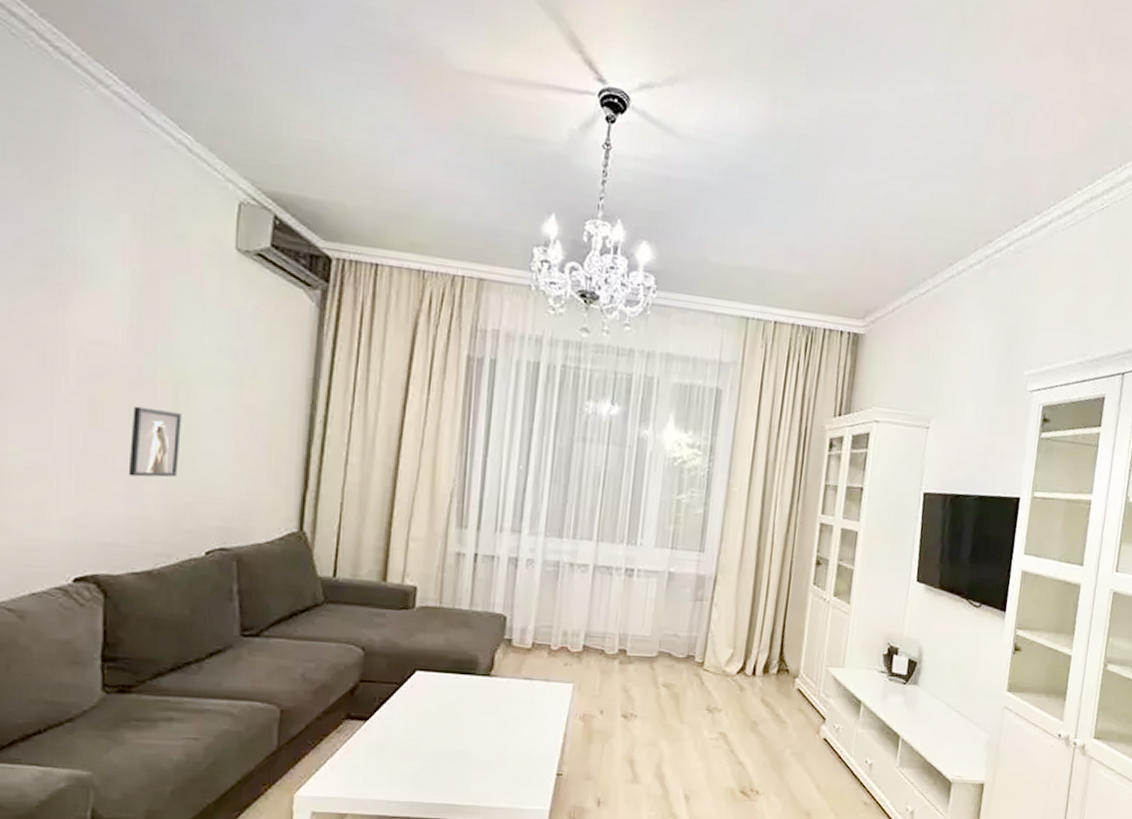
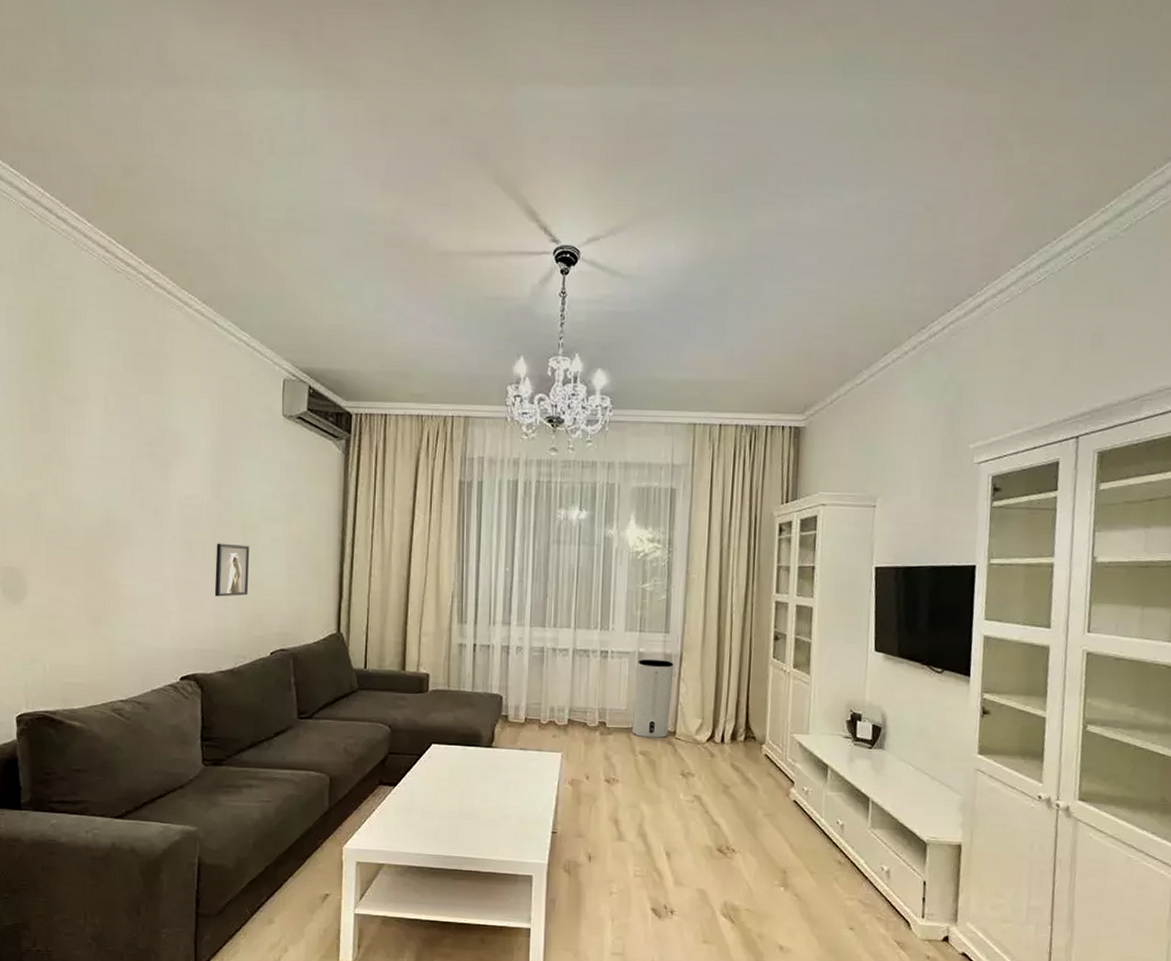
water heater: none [656,579,708,669] -> present [633,658,674,738]

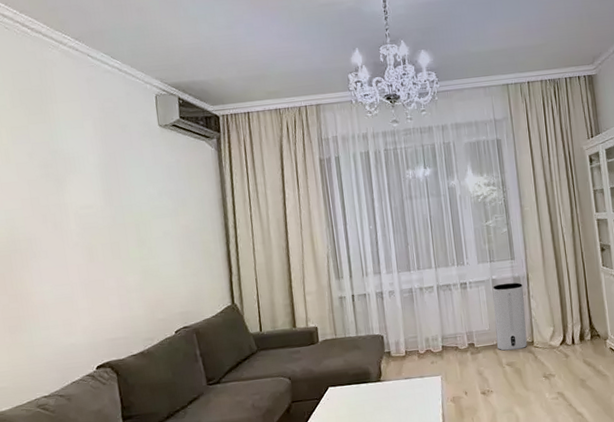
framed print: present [214,543,250,597] -> none [114,241,149,290]

